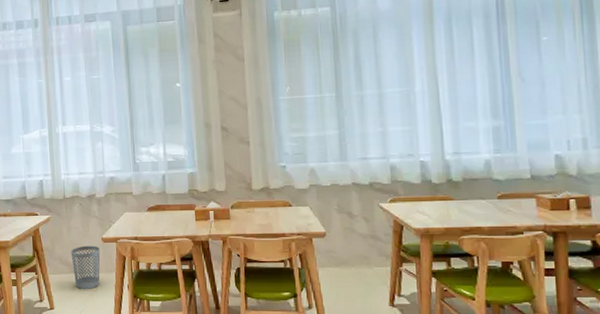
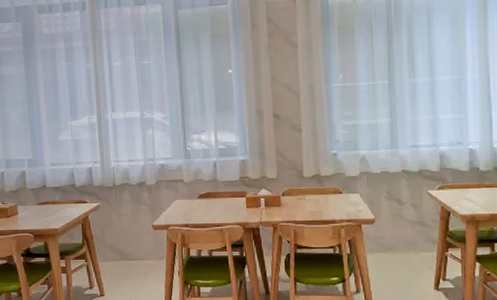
wastebasket: present [71,245,100,289] -> none [121,233,151,276]

